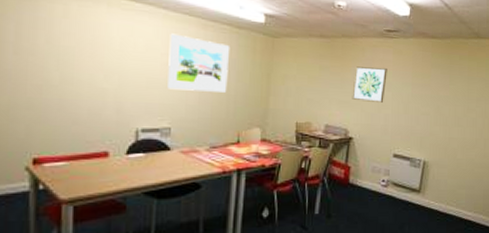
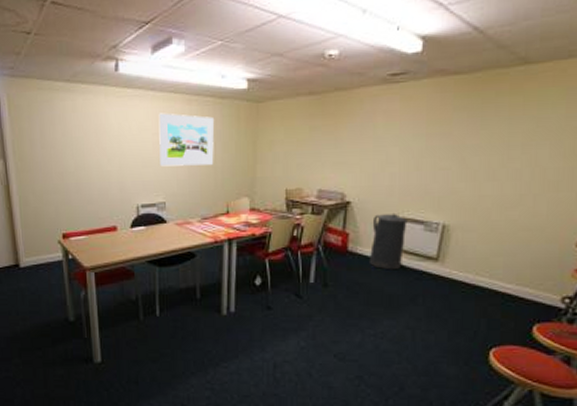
wall art: present [352,66,387,103] -> none [348,119,393,161]
trash can: none [366,149,398,201] -> present [368,212,408,270]

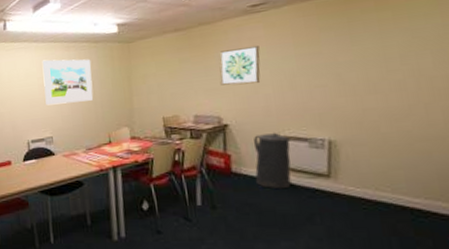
wall art: none [348,119,393,161] -> present [219,45,261,86]

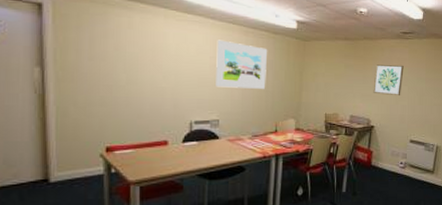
trash can: present [253,132,292,190] -> none [386,136,414,181]

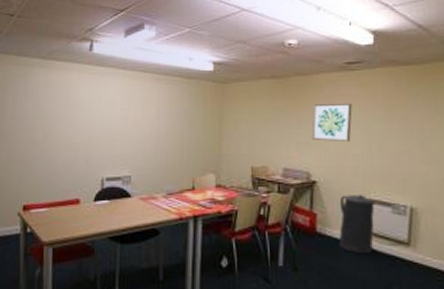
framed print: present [216,39,268,89] -> none [127,90,182,141]
trash can: none [386,136,414,181] -> present [338,194,375,255]

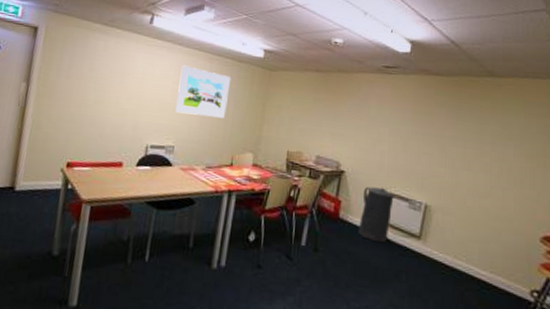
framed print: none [127,90,182,141] -> present [175,65,232,118]
wall art: present [311,102,352,141] -> none [345,100,385,138]

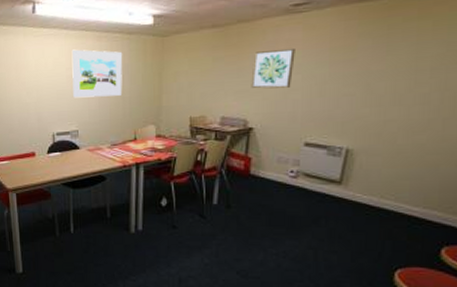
wall art: none [345,100,385,138] -> present [251,47,295,89]
trash can: present [357,186,394,243] -> none [271,138,310,193]

